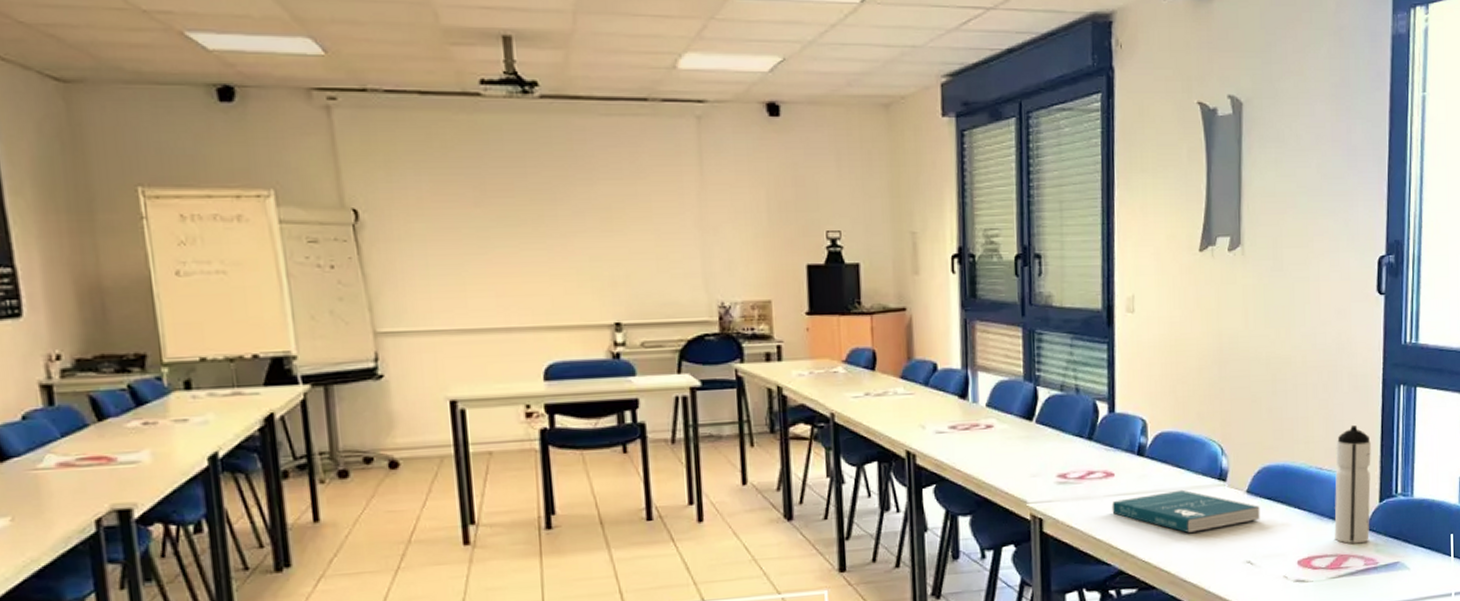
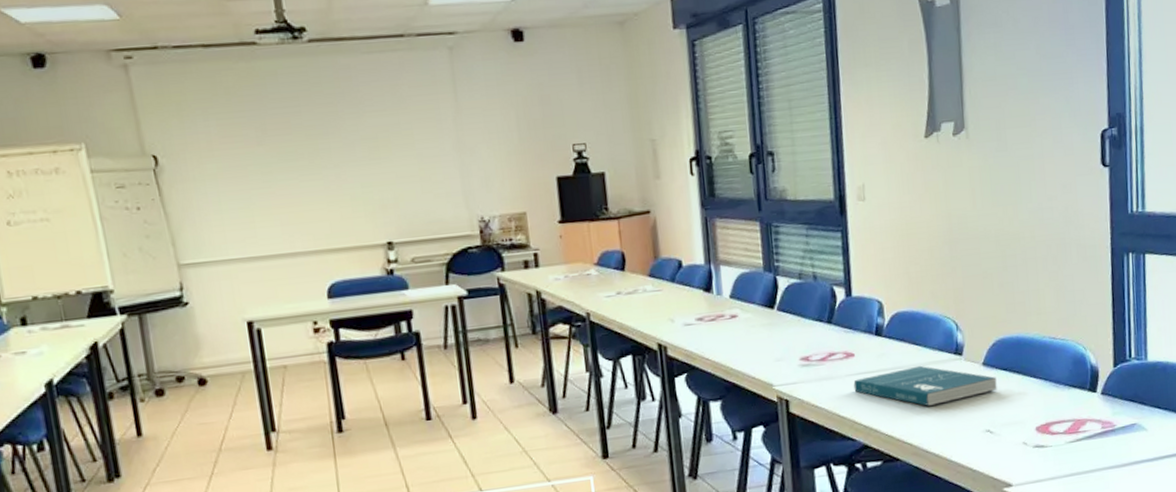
water bottle: present [1334,425,1371,544] -> none [1068,295,1106,409]

